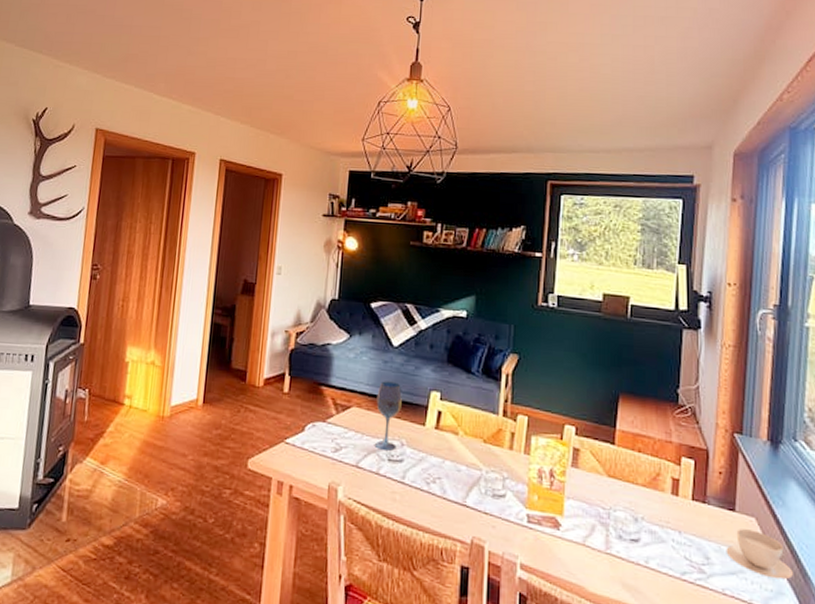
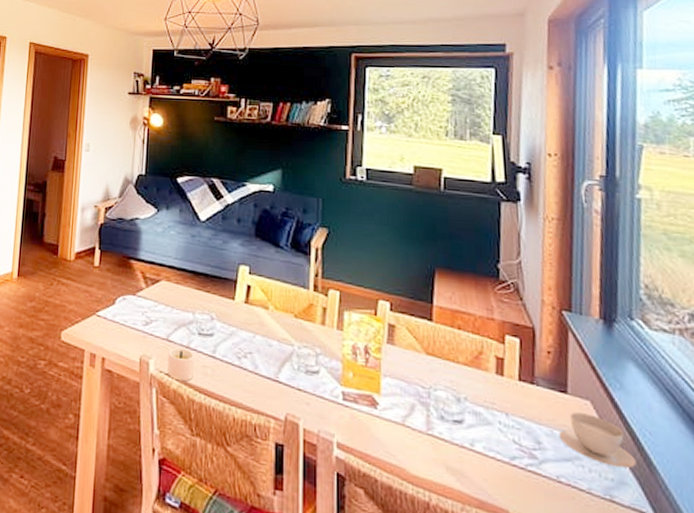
candle: none [356,474,383,508] -> present [167,347,194,382]
wineglass: present [375,381,402,452] -> none [185,255,211,326]

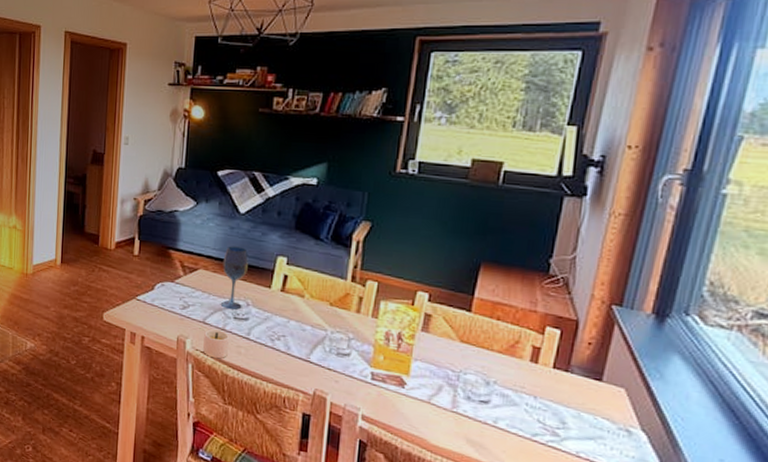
wineglass: none [185,255,211,326] -> present [221,246,248,311]
teacup: present [559,412,636,469] -> none [585,398,661,449]

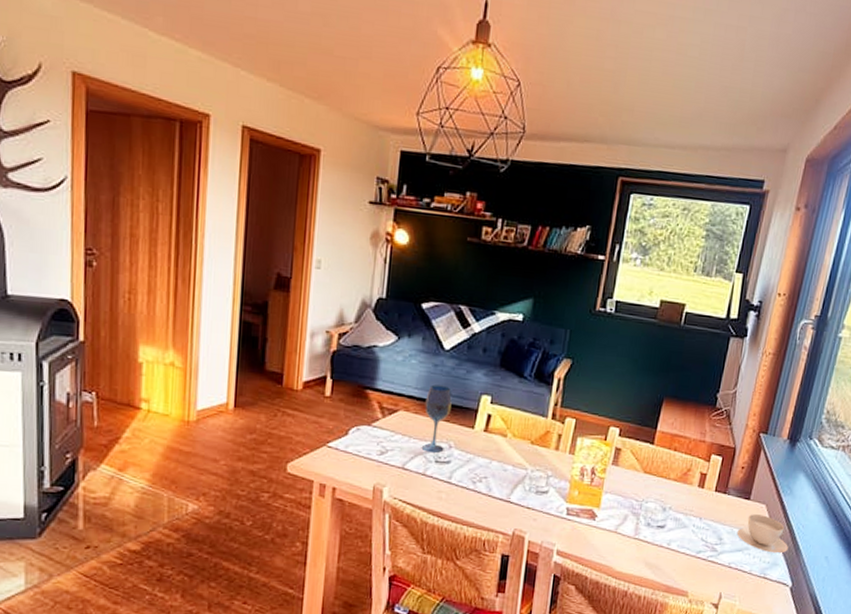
candle: present [203,329,229,359] -> none [401,475,430,507]
teacup: none [585,398,661,449] -> present [736,514,788,554]

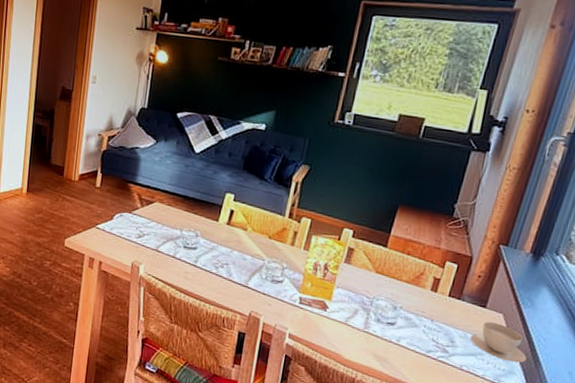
wineglass: present [422,384,452,454] -> none [173,182,200,241]

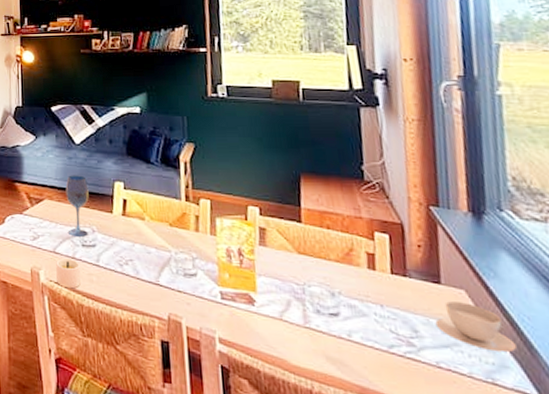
candle: none [154,256,179,284] -> present [56,258,81,289]
wineglass: none [173,182,200,241] -> present [65,175,89,238]

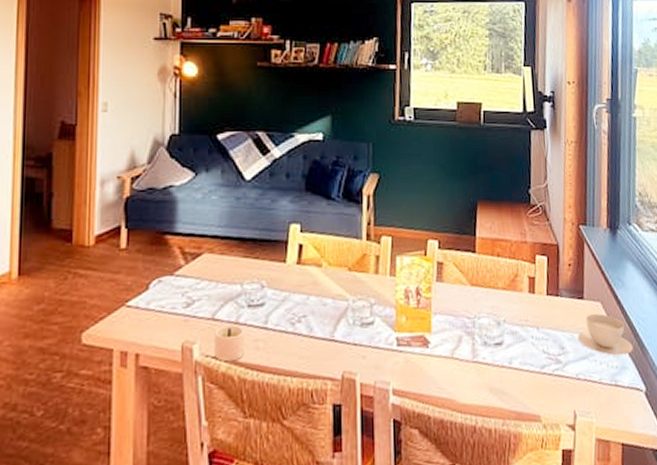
wineglass: present [65,175,89,238] -> none [230,219,259,298]

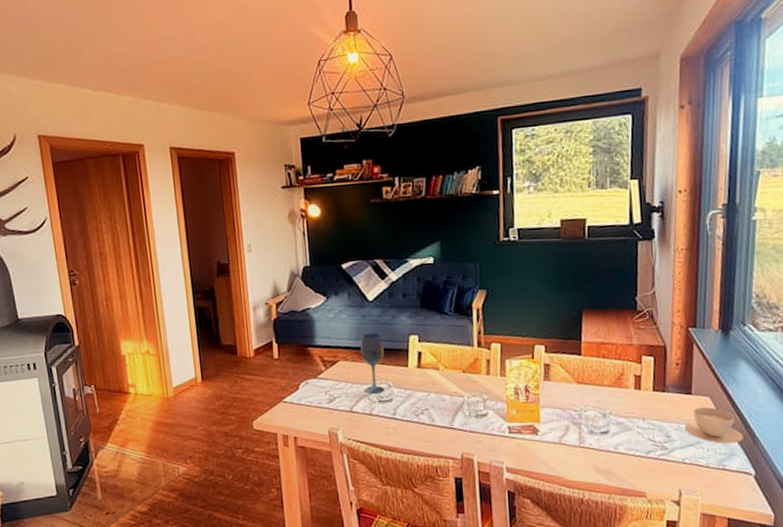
candle: present [215,324,244,363] -> none [353,416,379,444]
wineglass: none [230,219,259,298] -> present [360,332,385,395]

